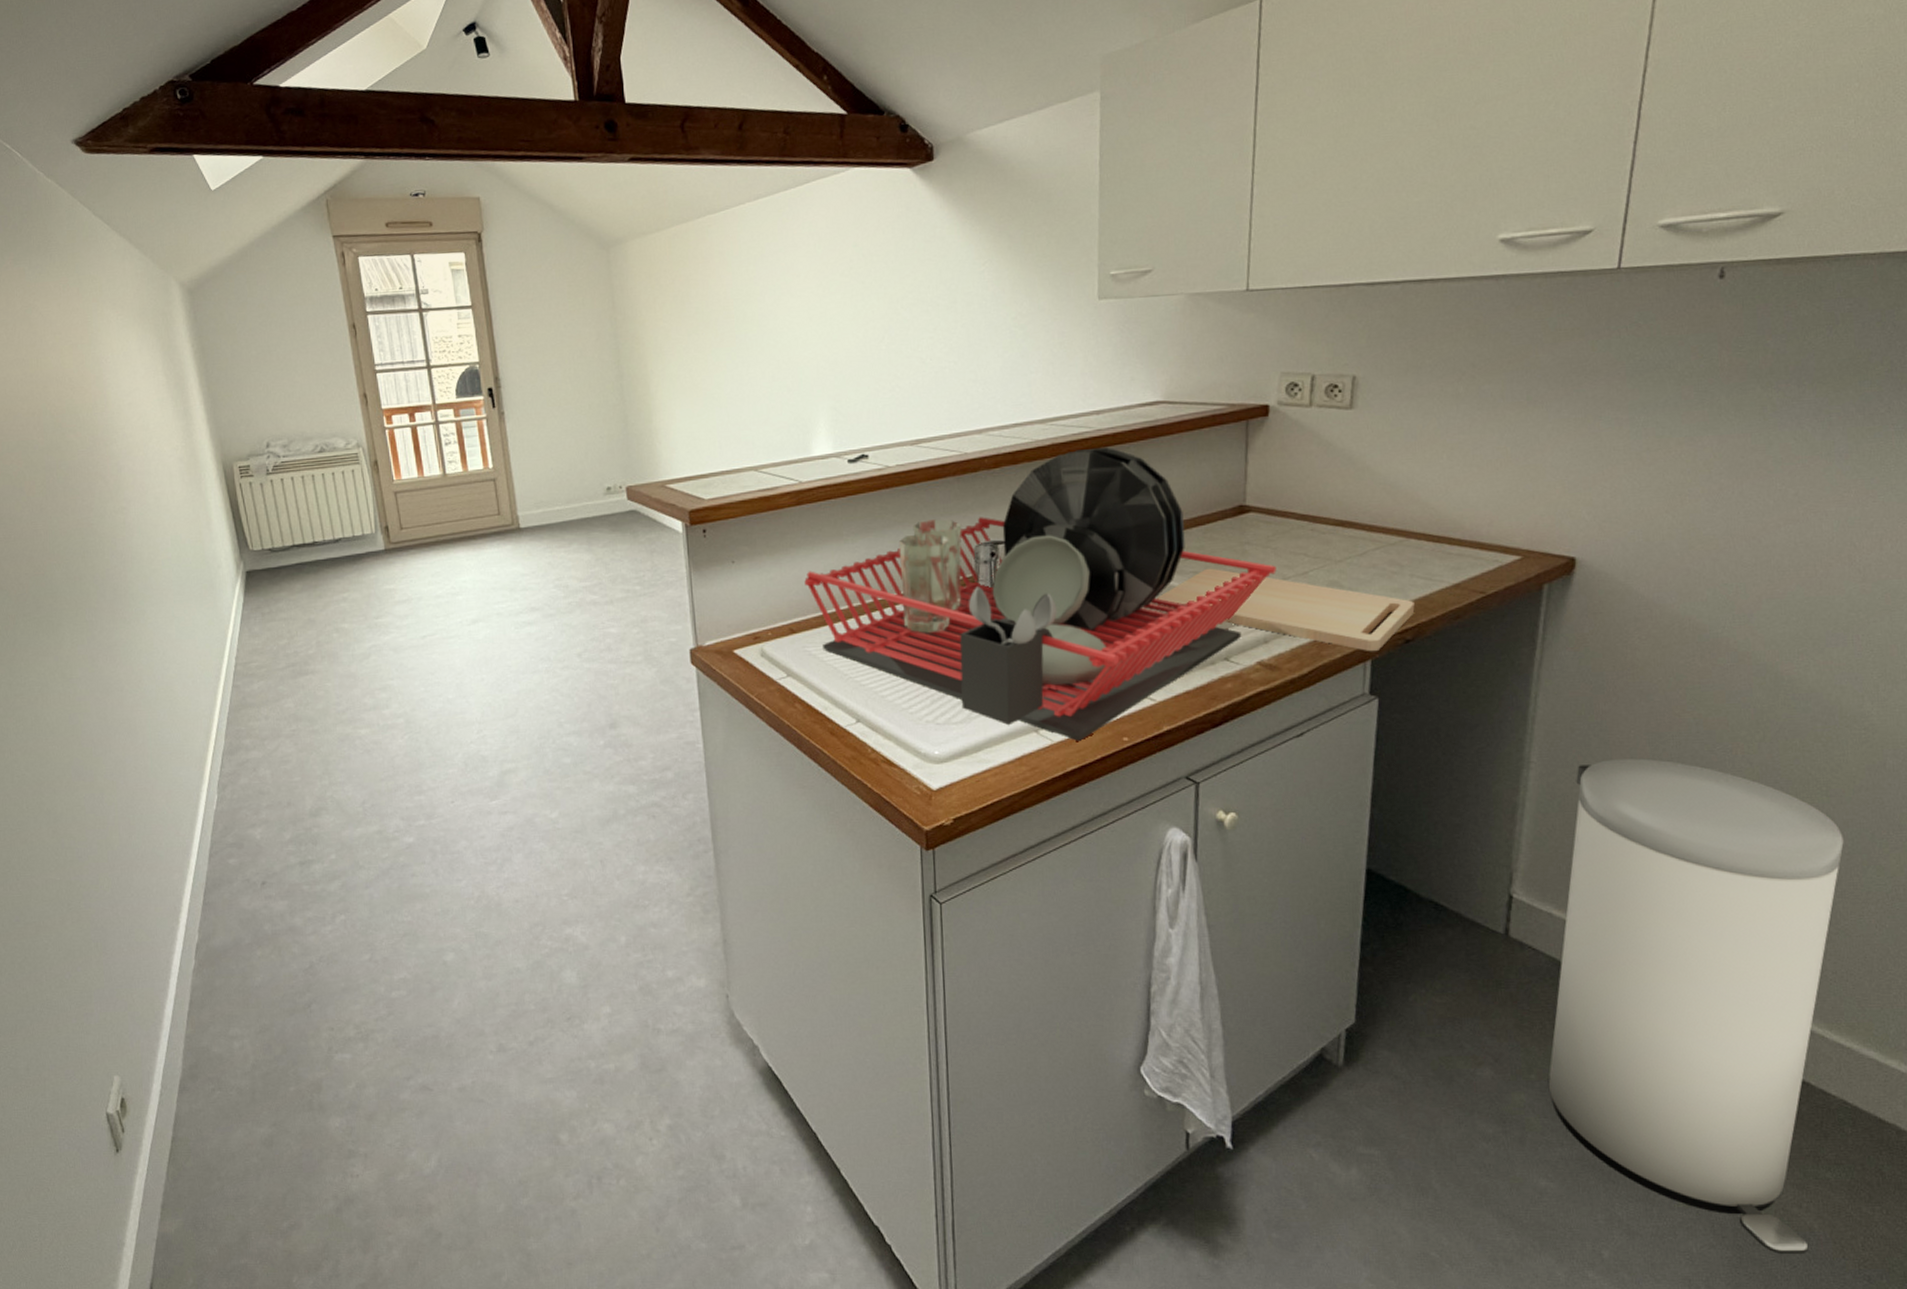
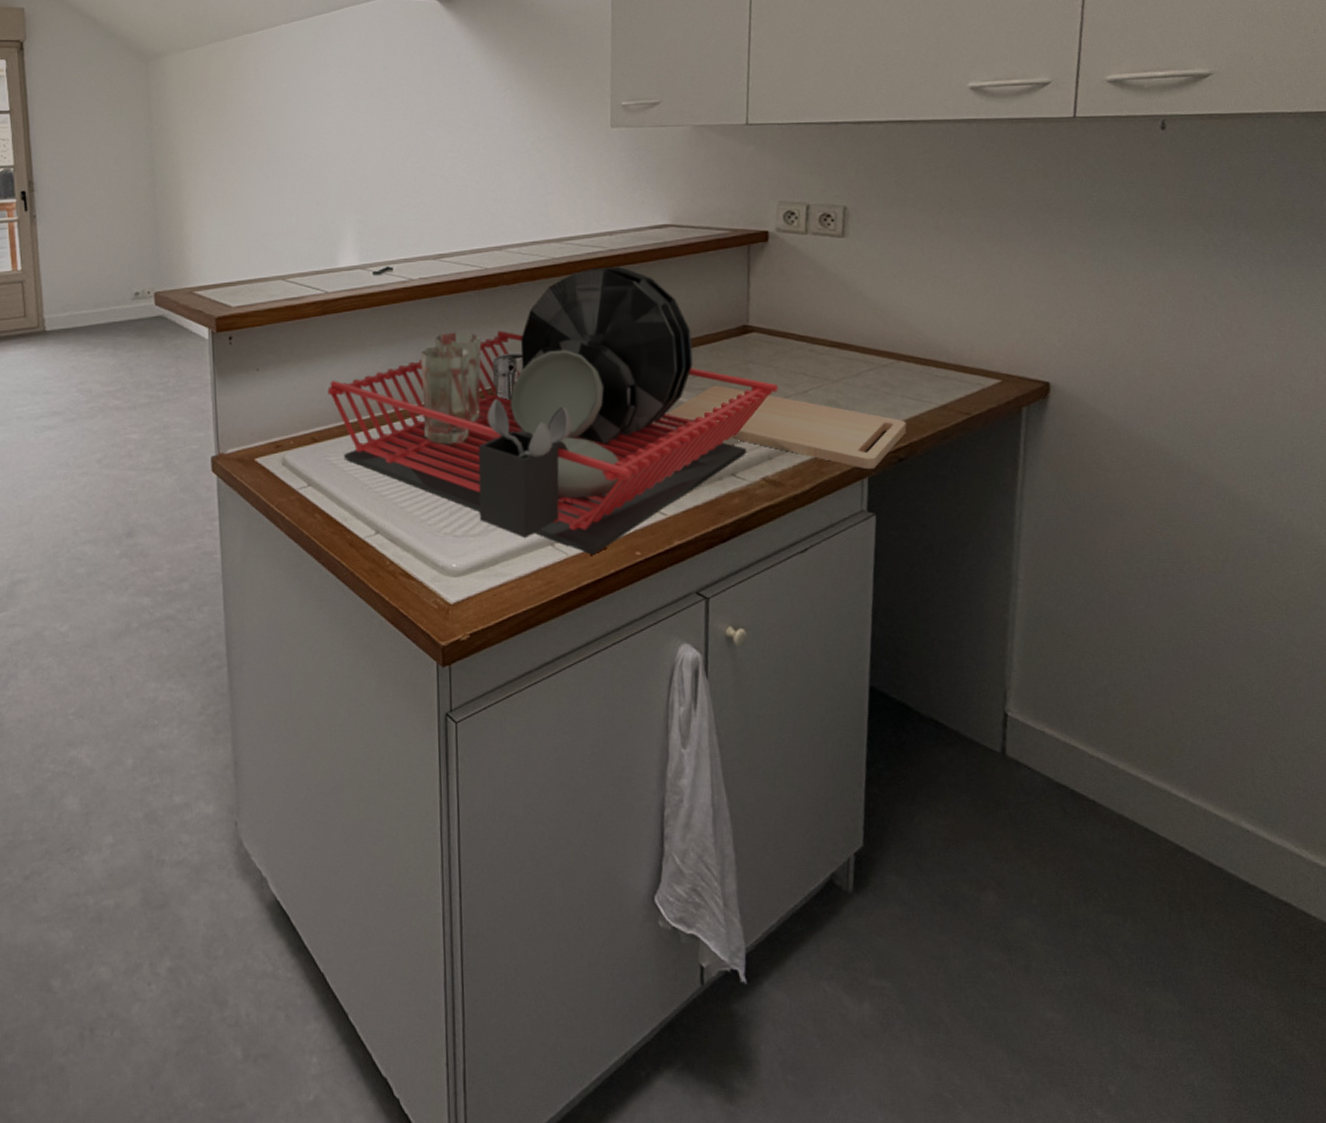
pedal bin: present [1547,758,1844,1254] -> none [1048,577,1305,1085]

